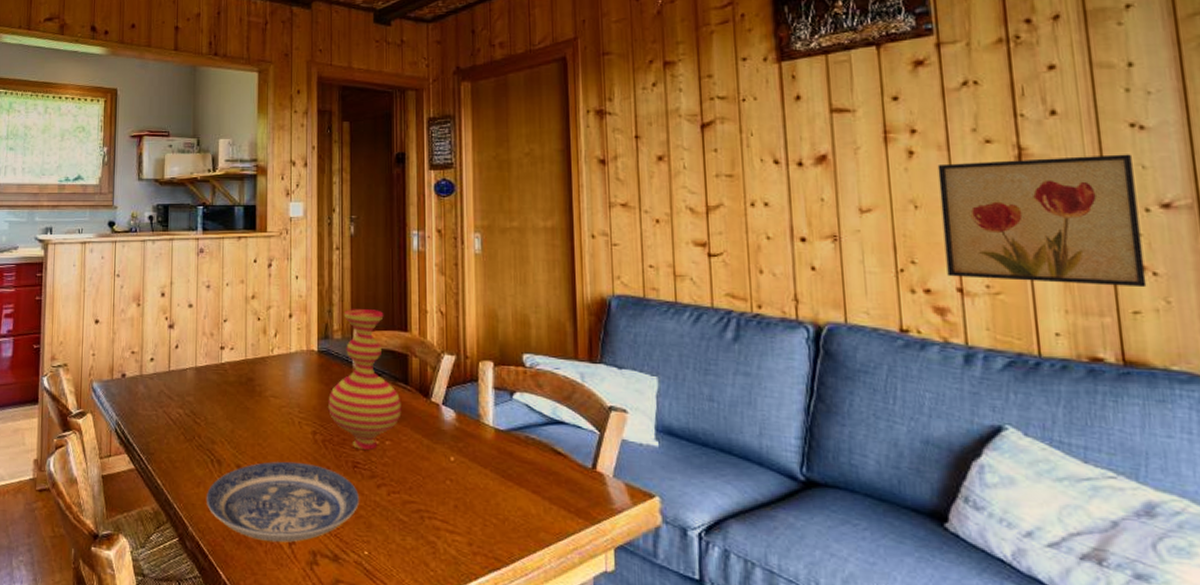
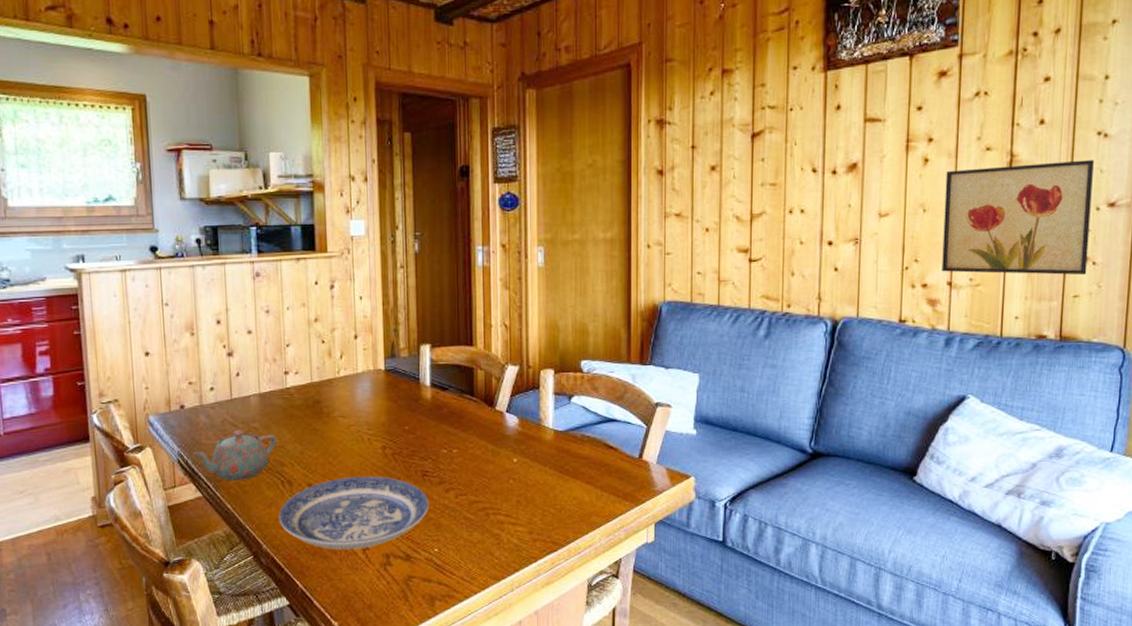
teapot: none [129,402,210,456] -> present [192,429,277,482]
vase: present [328,309,402,450] -> none [397,326,468,459]

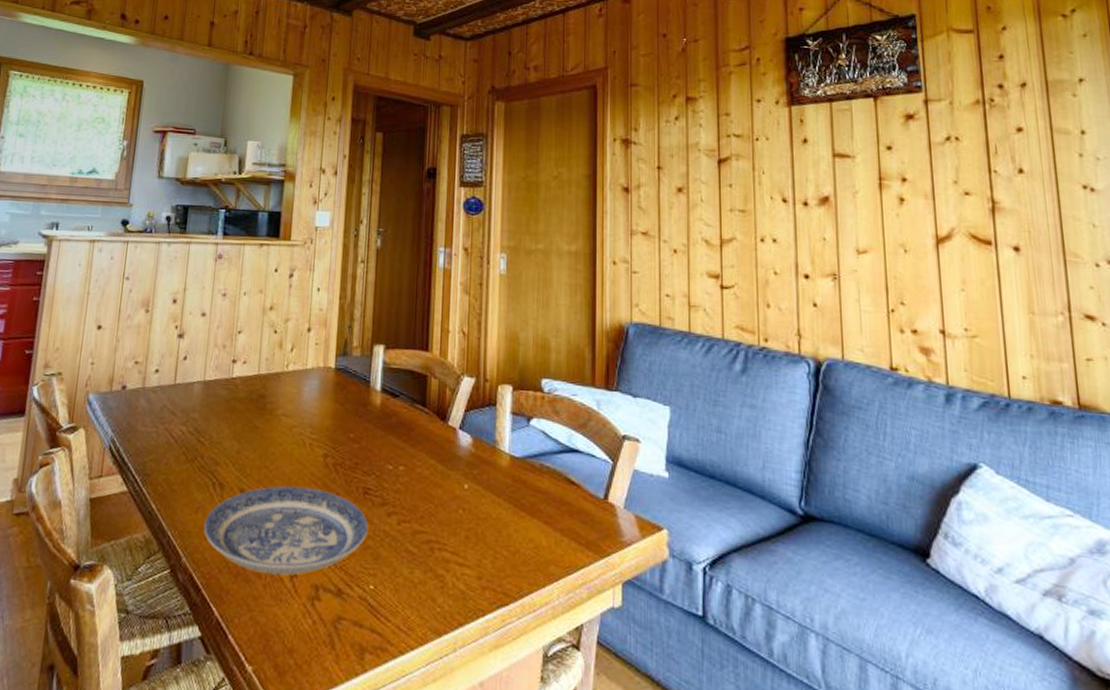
teapot: present [192,429,277,482] -> none [125,419,215,478]
wall art: present [942,160,1094,276] -> none [924,212,1097,337]

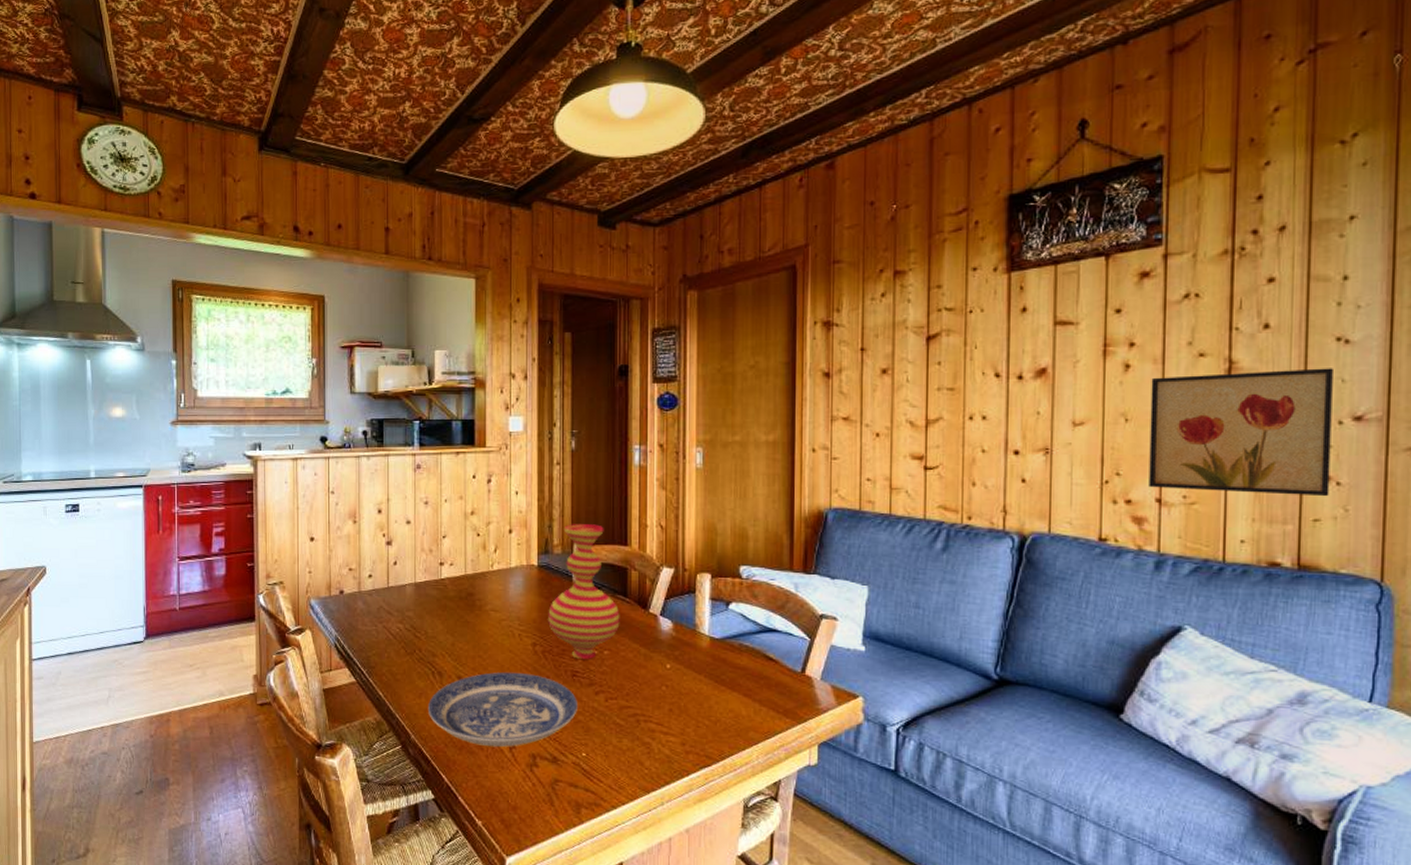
vase: none [342,325,418,475] -> present [548,524,620,659]
wall art: none [924,212,1097,337] -> present [1149,368,1333,497]

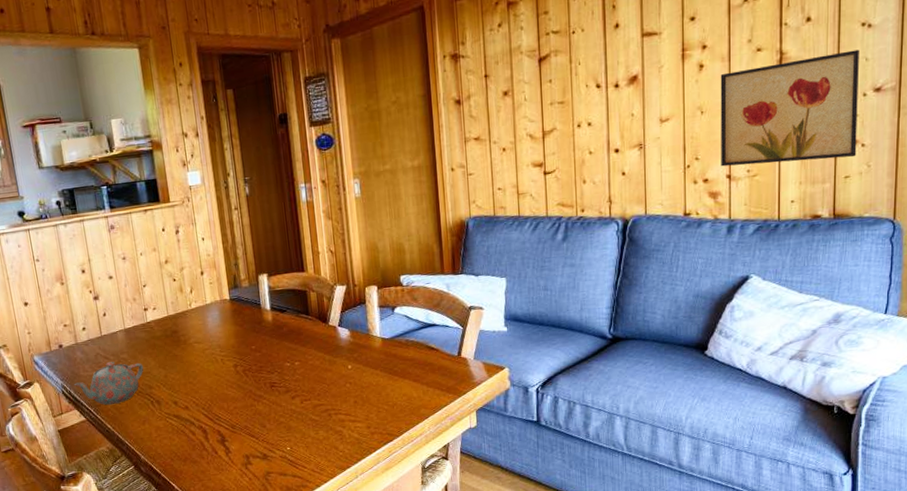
teapot: none [349,617,430,669] -> present [73,361,144,406]
plate: present [427,672,577,748] -> none [151,390,279,455]
vase: present [548,524,620,659] -> none [243,257,306,372]

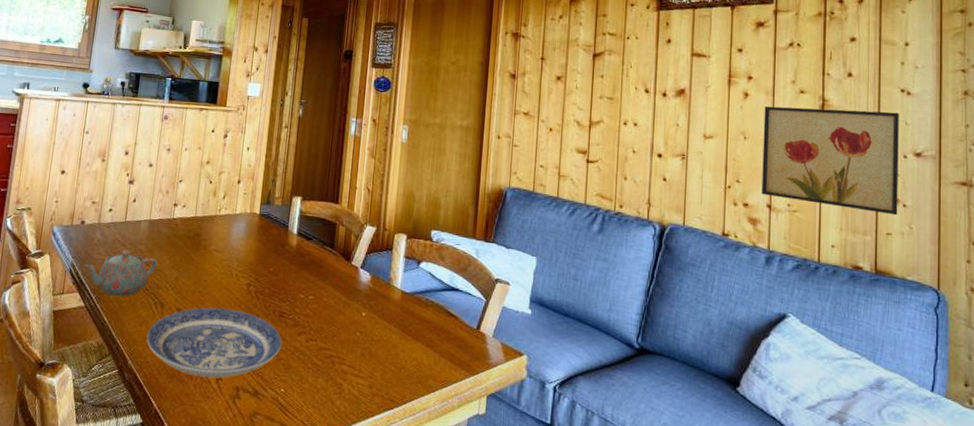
plate: none [151,390,279,455] -> present [146,307,282,379]

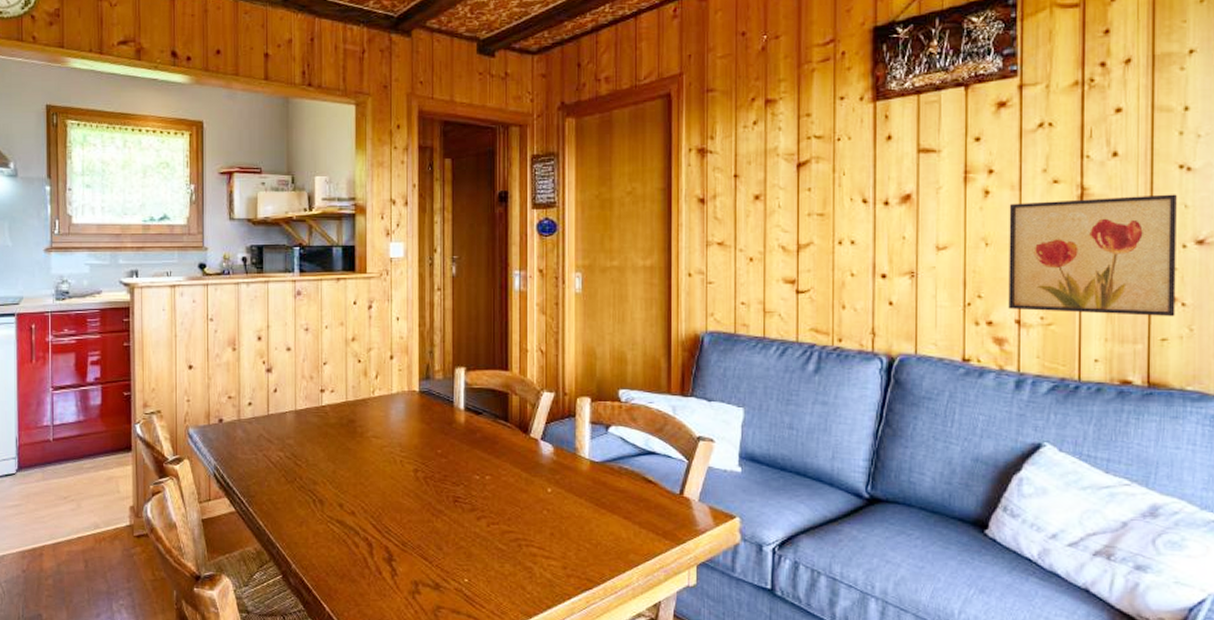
teapot: present [83,250,158,297] -> none [228,446,311,498]
plate: present [146,307,282,379] -> none [308,498,459,575]

